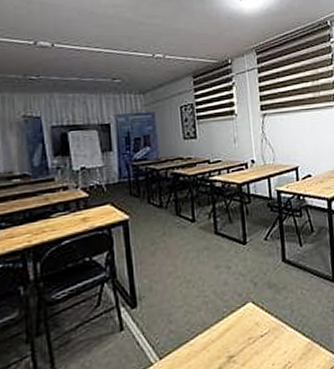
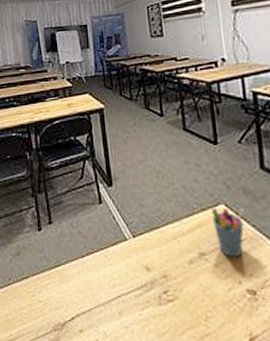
pen holder: none [239,301,268,353] -> present [210,207,244,258]

